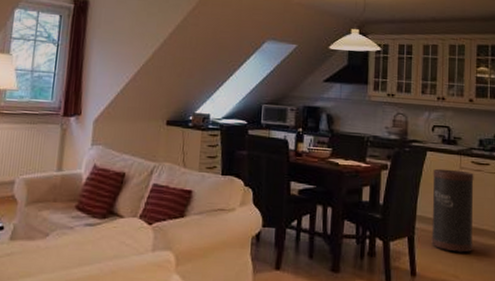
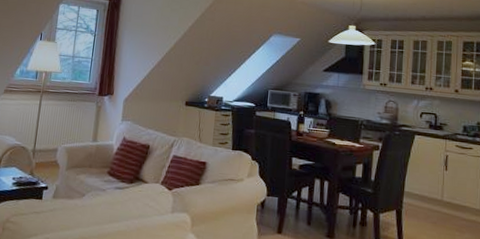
trash can: present [431,168,474,254] -> none [417,150,458,227]

